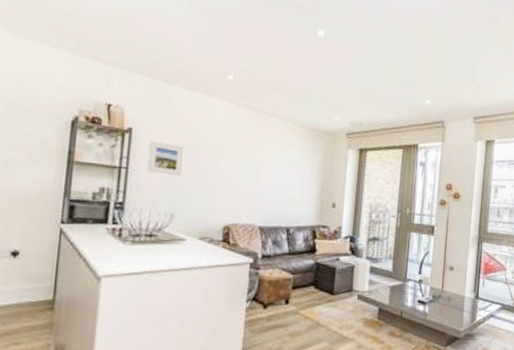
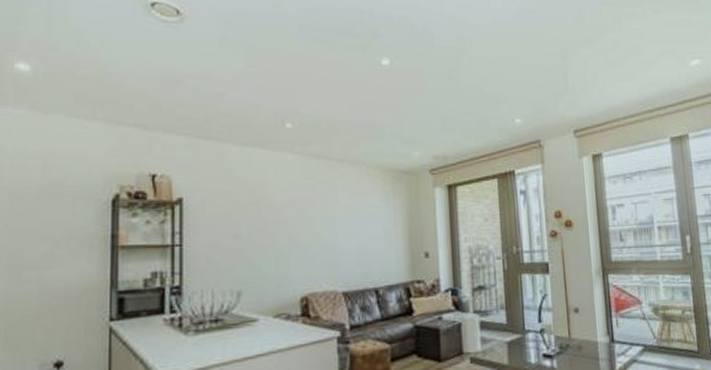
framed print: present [147,141,185,176] -> none [205,209,246,247]

